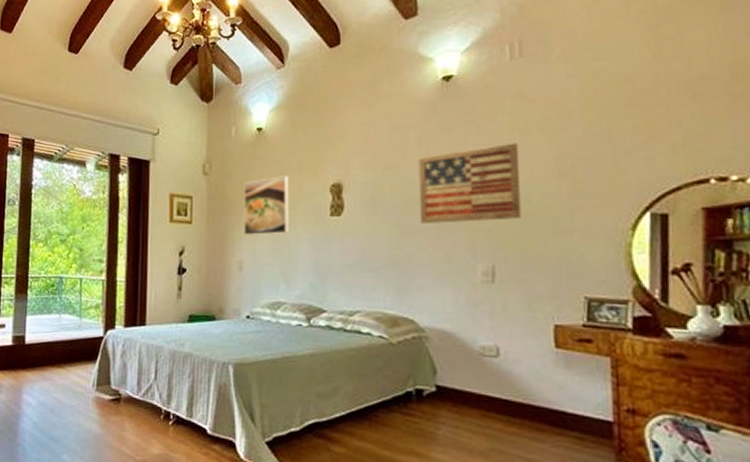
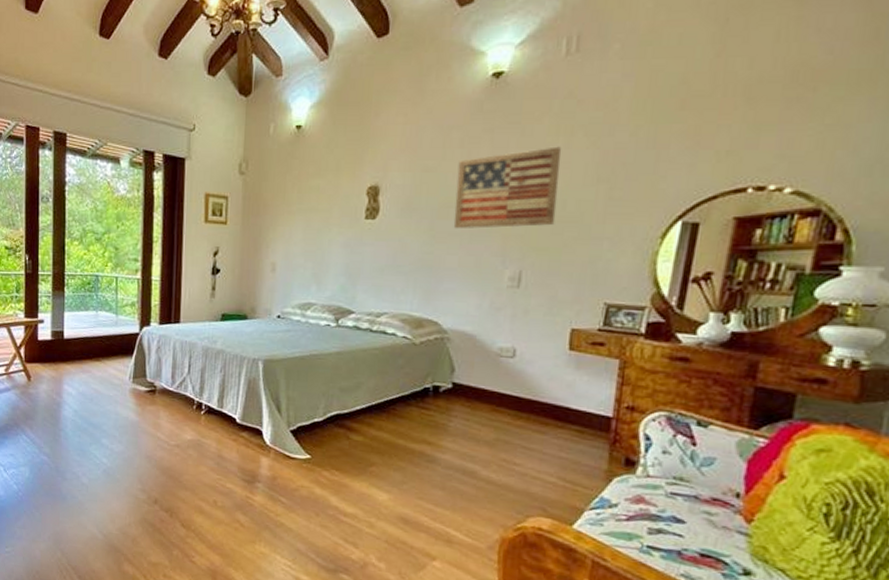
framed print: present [243,176,289,235] -> none [277,177,326,237]

